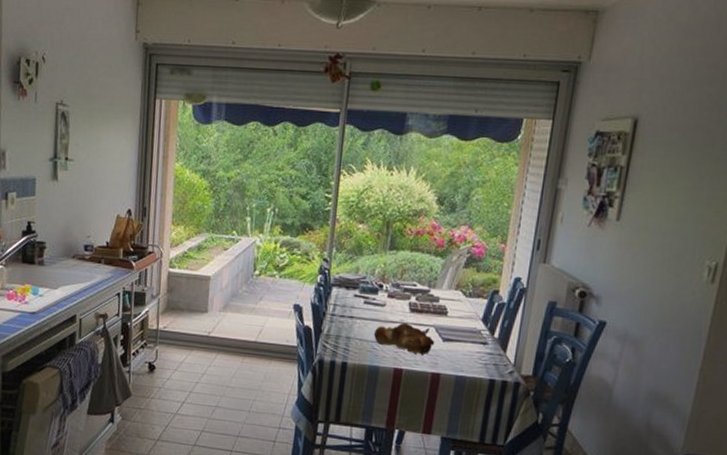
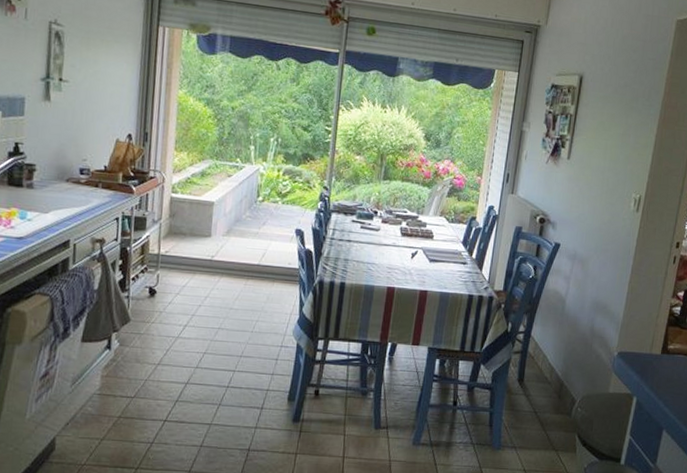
bread loaf: present [374,322,435,354] -> none [370,245,423,274]

